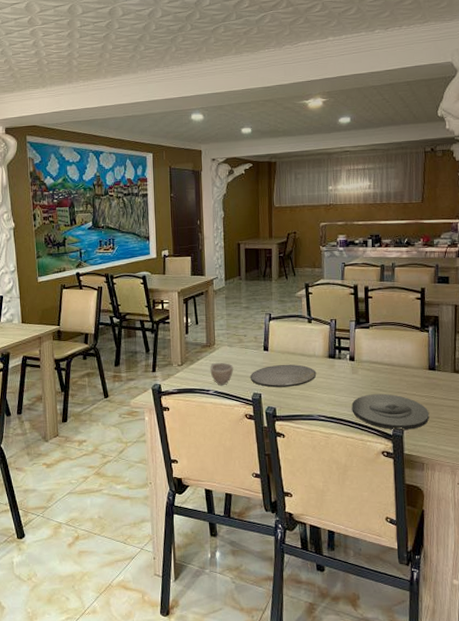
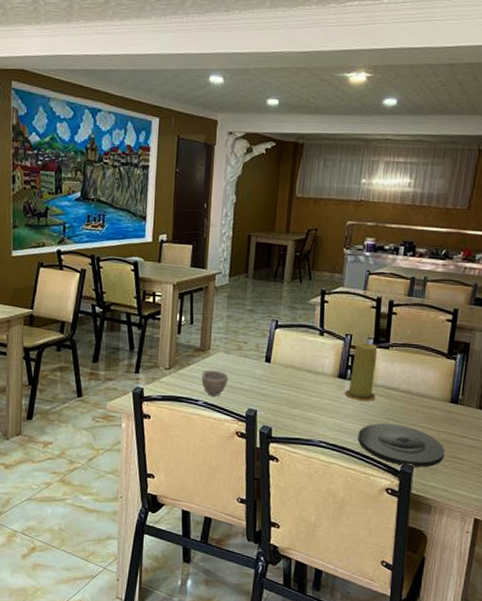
plate: present [250,364,317,388] -> none [246,379,323,406]
candle: none [335,325,363,376] -> present [344,342,378,401]

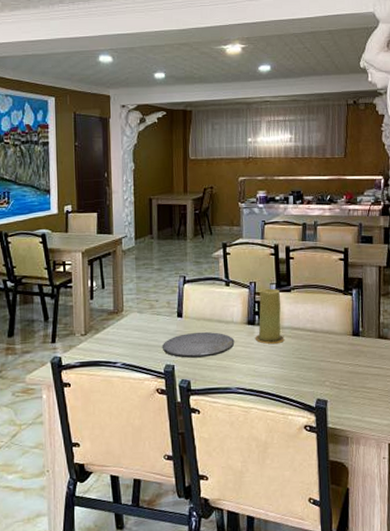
cup: present [201,369,229,397] -> none [117,330,144,358]
plate: none [246,379,323,406] -> present [162,332,235,358]
plate: present [358,423,445,467] -> none [272,362,354,402]

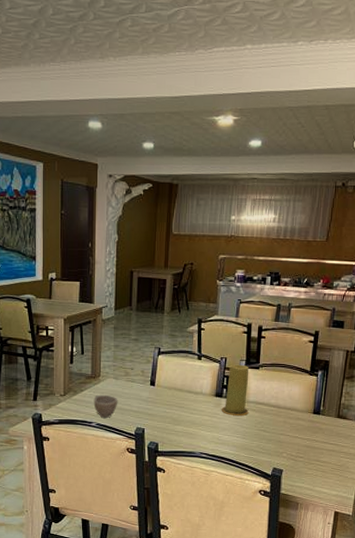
cup: none [117,330,144,358] -> present [93,394,118,419]
plate: present [162,332,235,358] -> none [134,401,202,423]

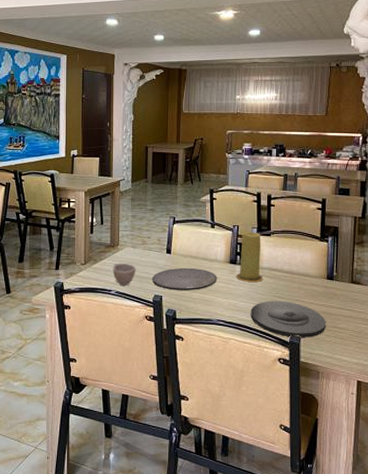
plate: none [134,401,202,423] -> present [151,268,217,290]
plate: none [234,434,309,470] -> present [250,301,326,338]

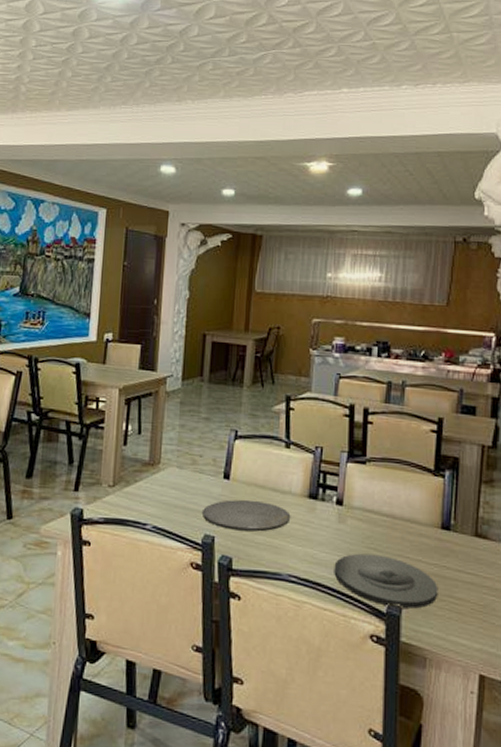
cup: present [113,263,136,287] -> none [150,487,182,520]
candle: present [236,232,263,282] -> none [316,456,353,526]

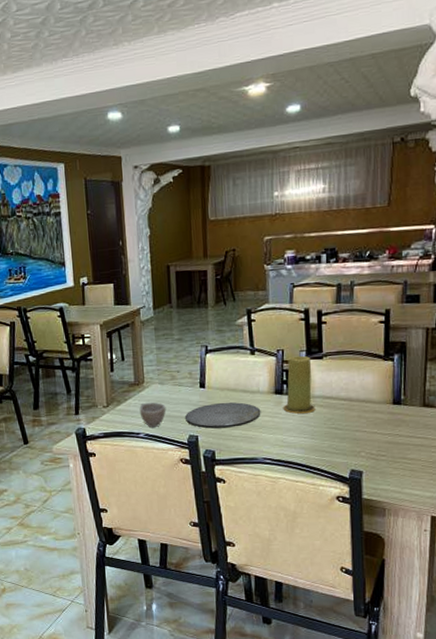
cup: none [150,487,182,520] -> present [139,402,166,428]
candle: none [316,456,353,526] -> present [283,355,315,414]
plate: present [334,553,438,609] -> none [302,432,393,473]

